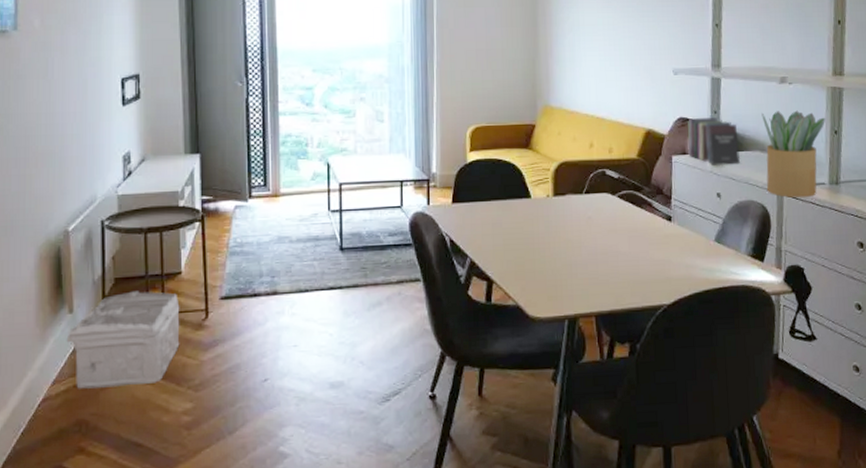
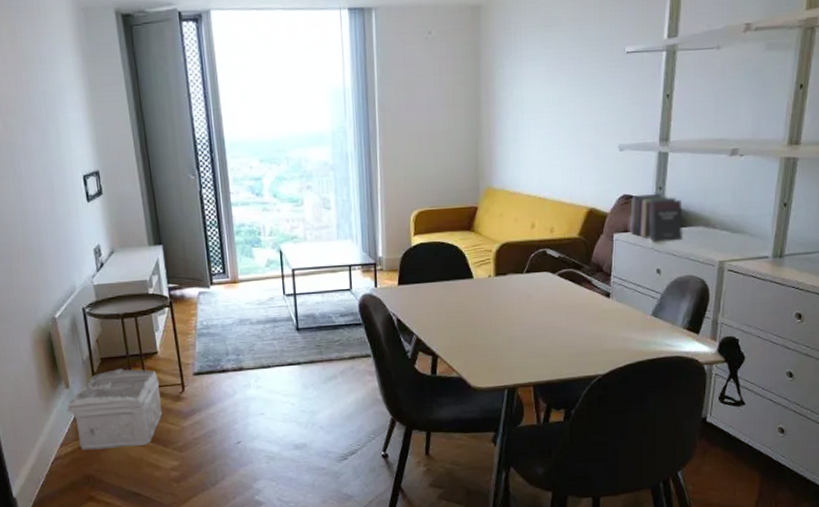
potted plant: present [761,110,826,199] -> none [707,183,776,273]

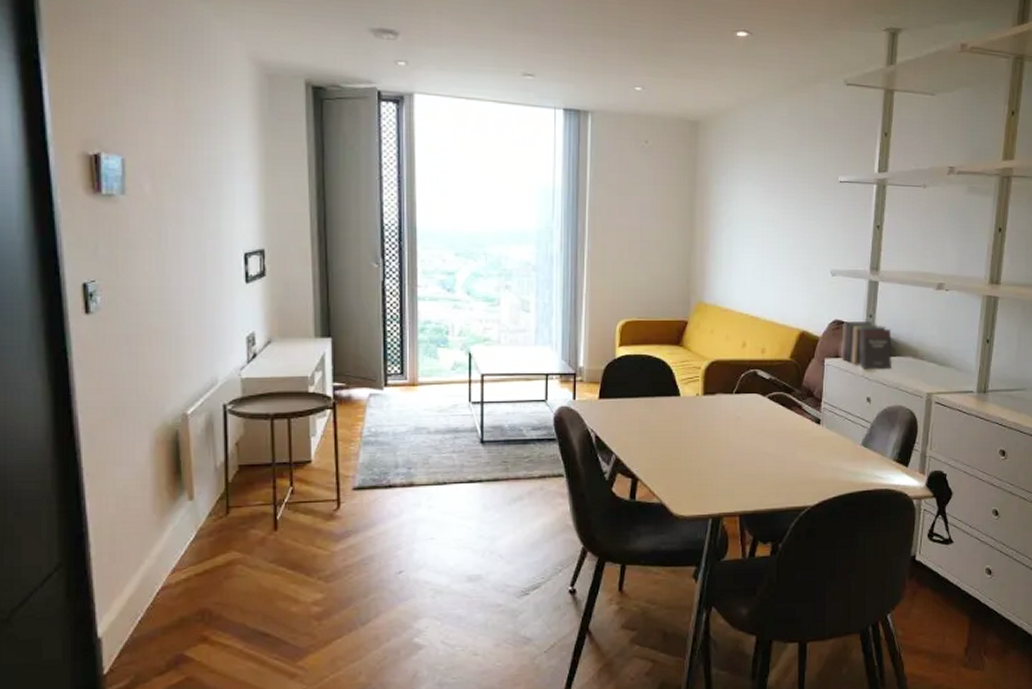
basket: present [59,367,163,450] -> none [178,477,310,578]

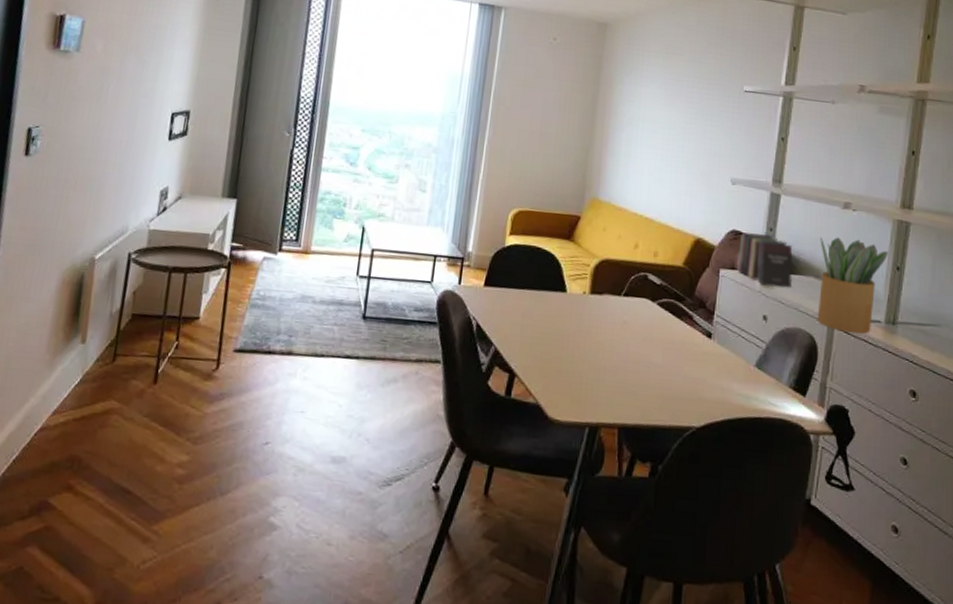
potted plant: none [916,317,979,406] -> present [817,237,889,335]

